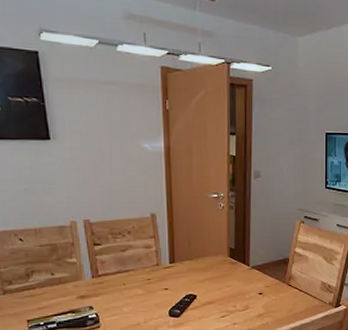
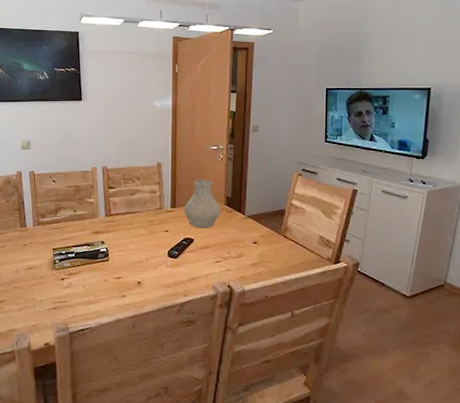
vase: none [184,230,225,283] -> present [183,179,221,229]

